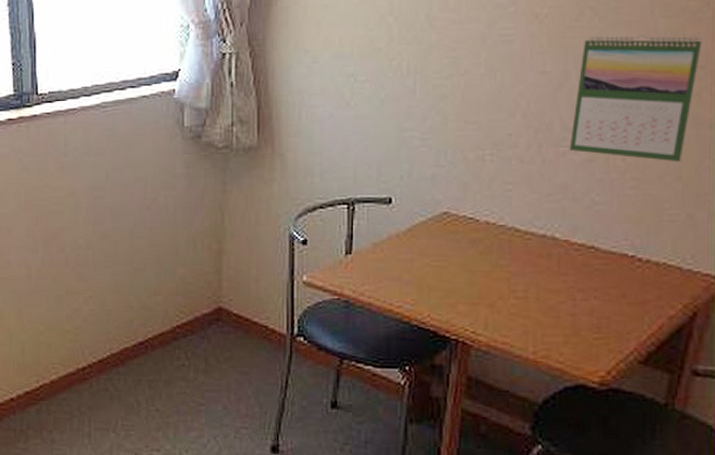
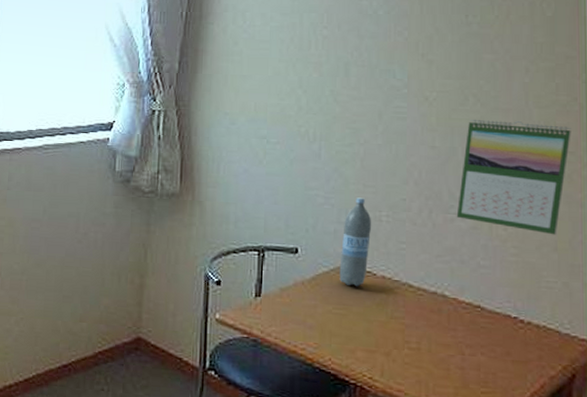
water bottle: none [438,136,474,236] -> present [339,197,372,287]

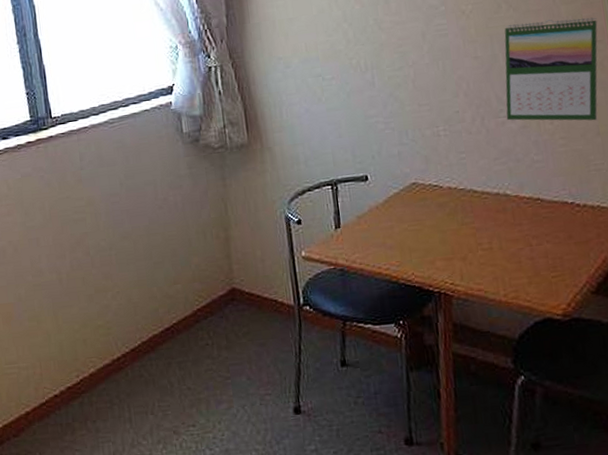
water bottle: present [339,197,372,287] -> none [406,117,434,202]

